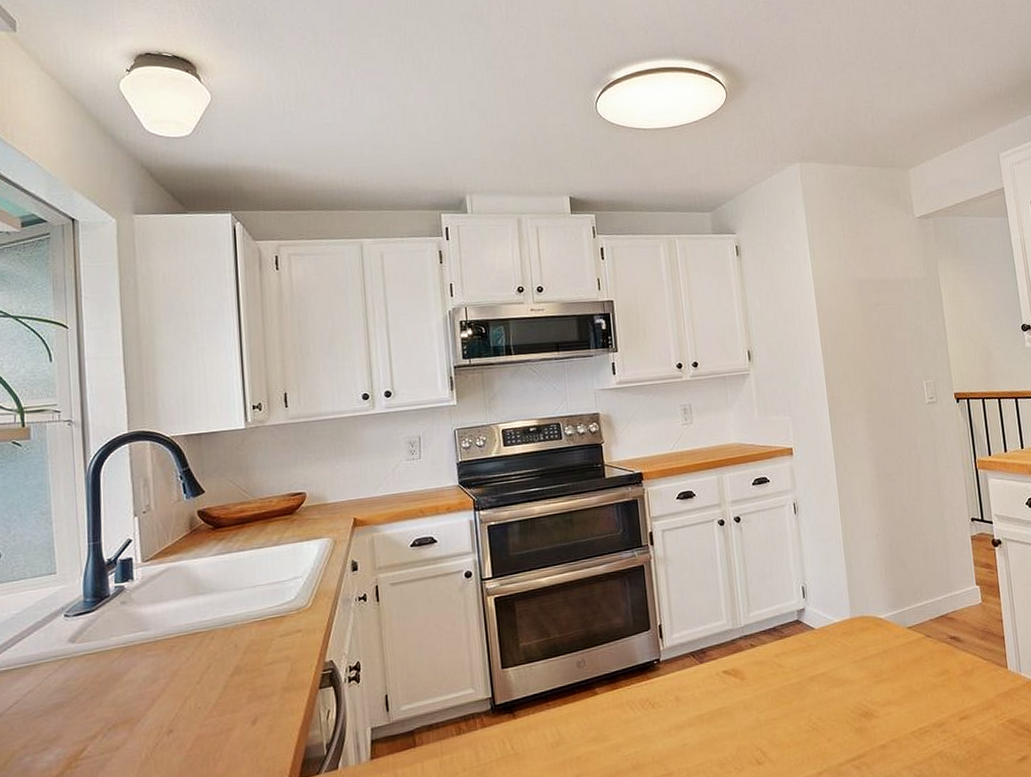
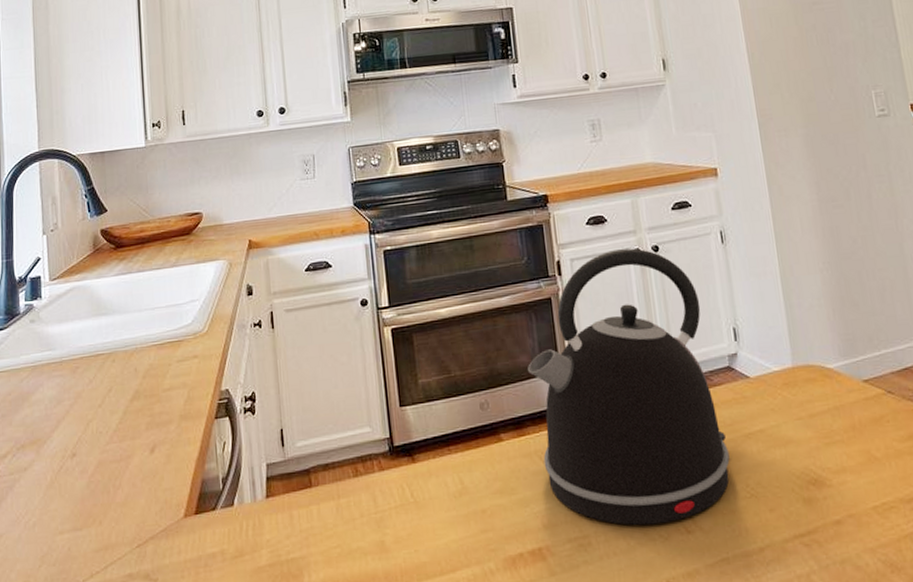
kettle: none [621,519,796,762] -> present [528,248,730,526]

